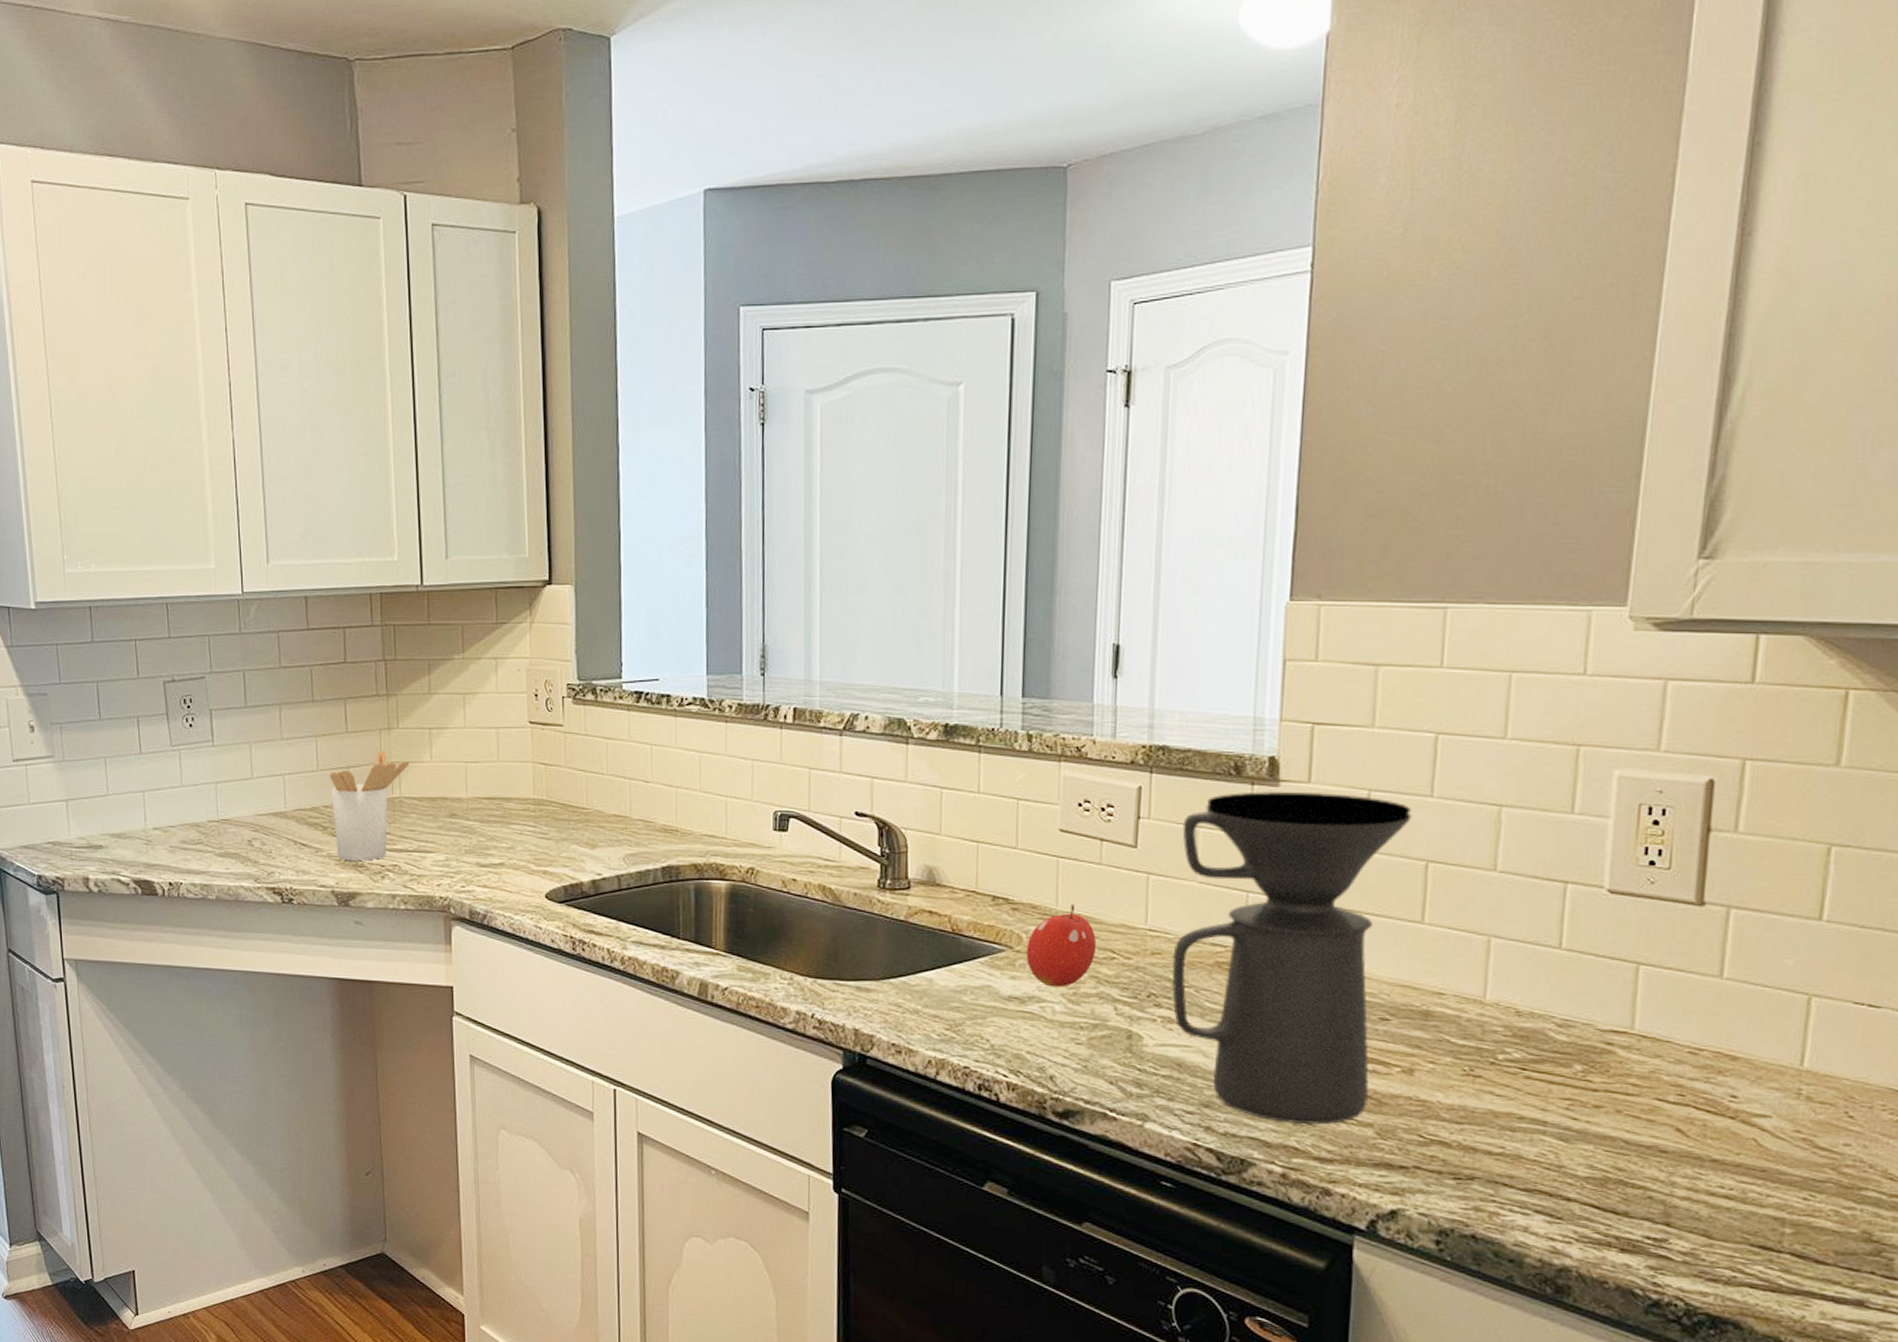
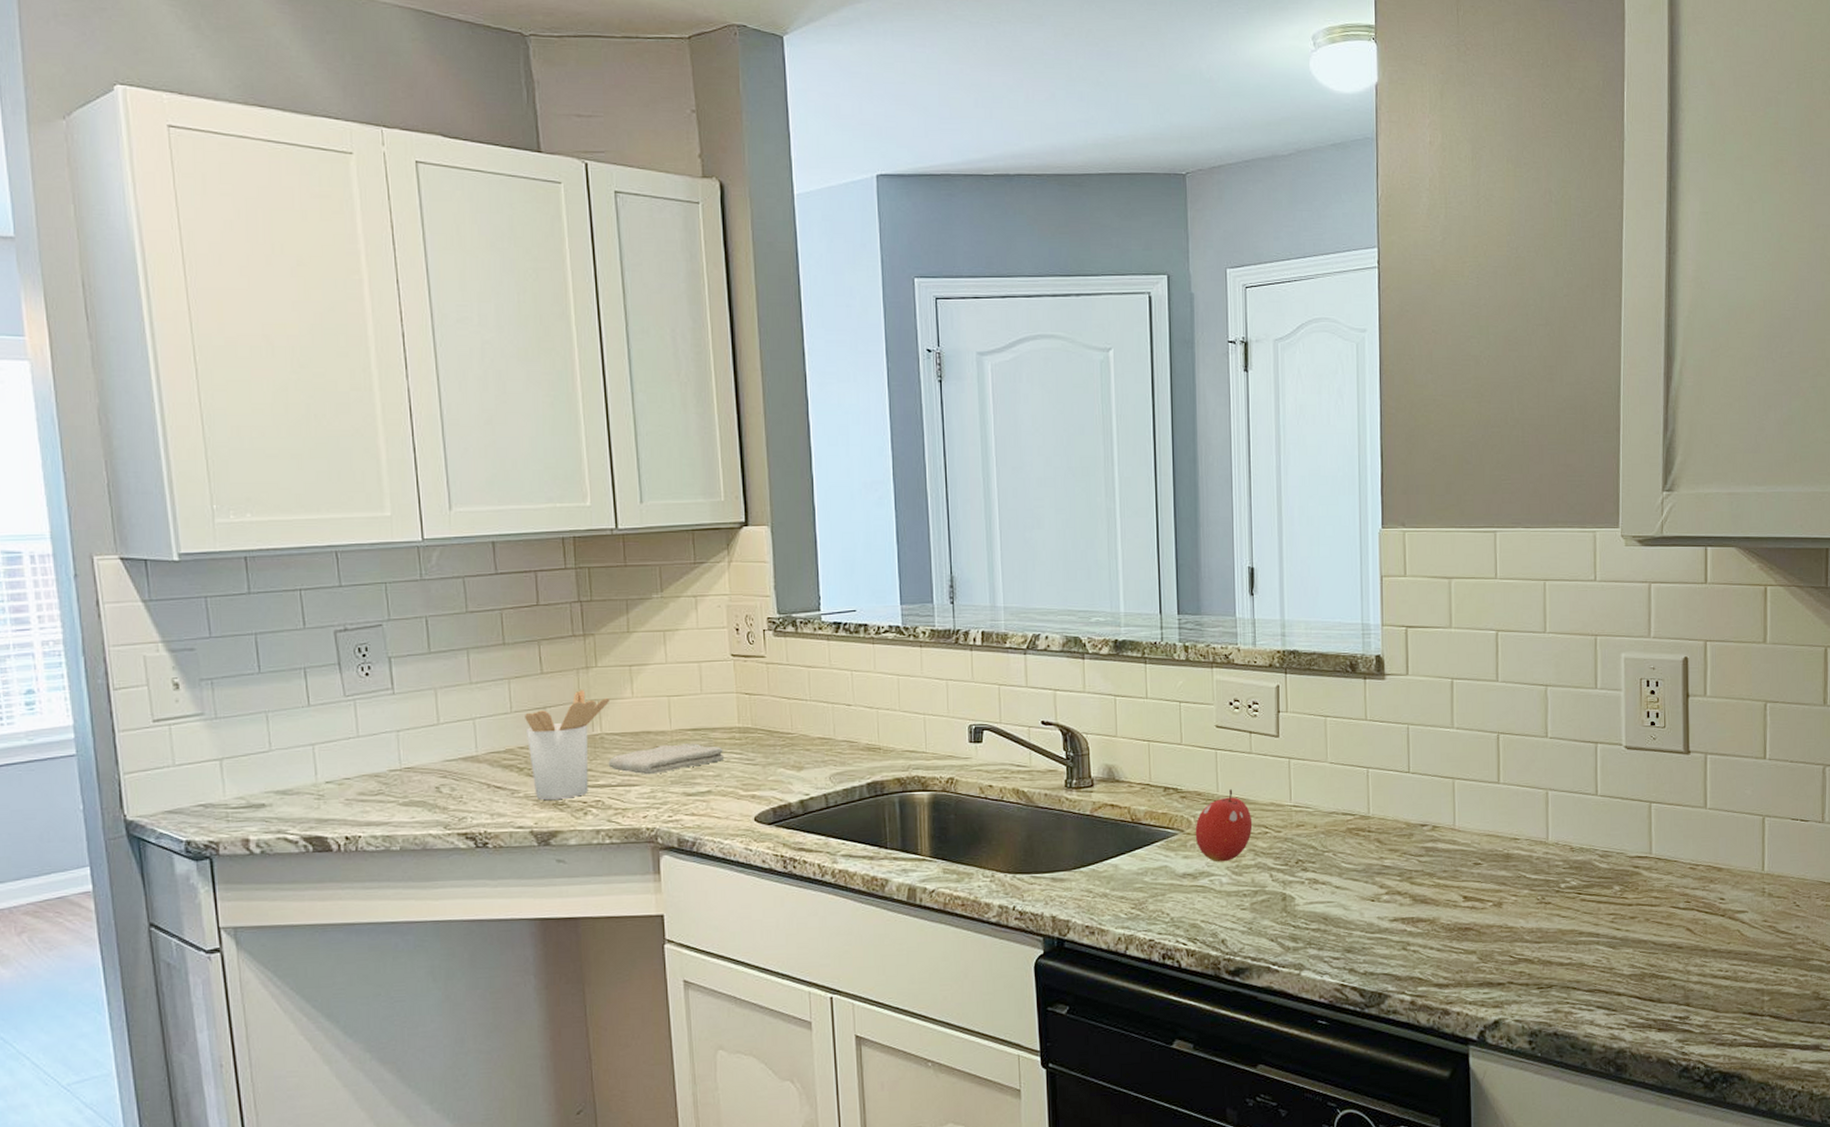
washcloth: none [406,812,518,843] -> present [608,743,725,775]
coffee maker: present [1172,790,1412,1126] -> none [1313,682,1484,959]

